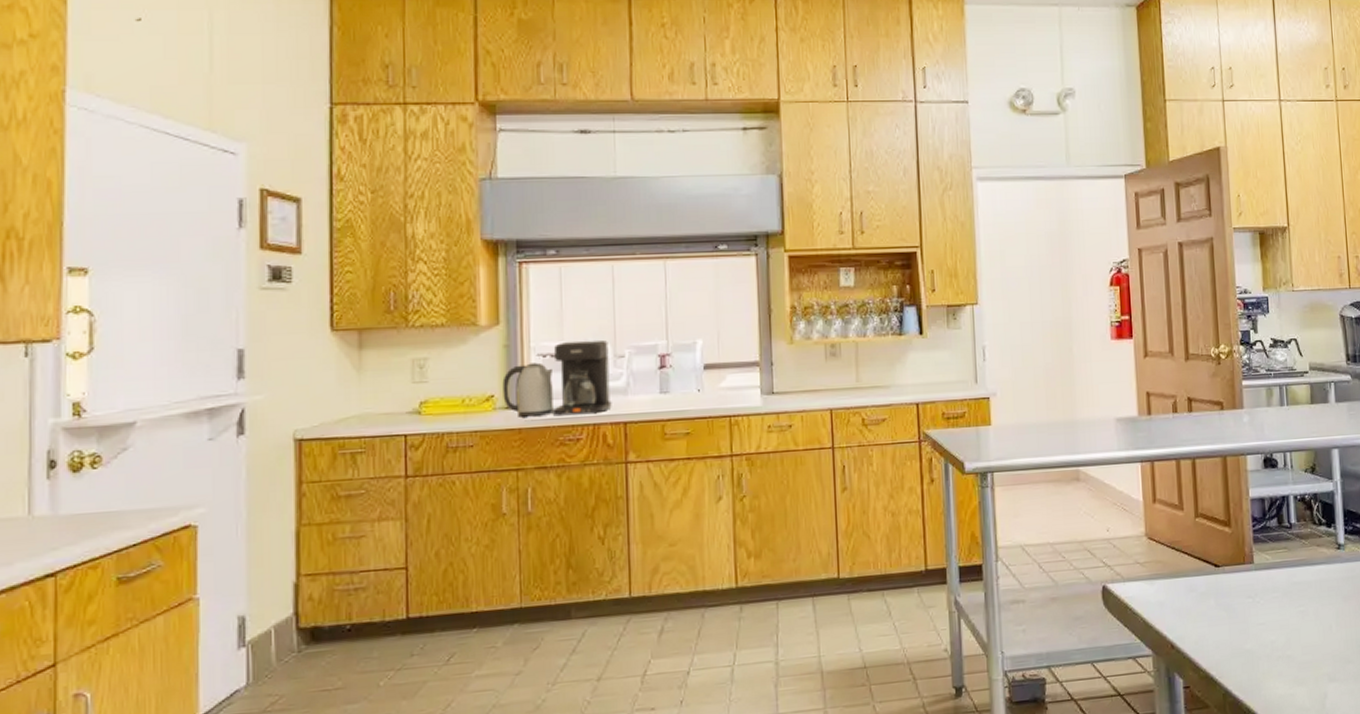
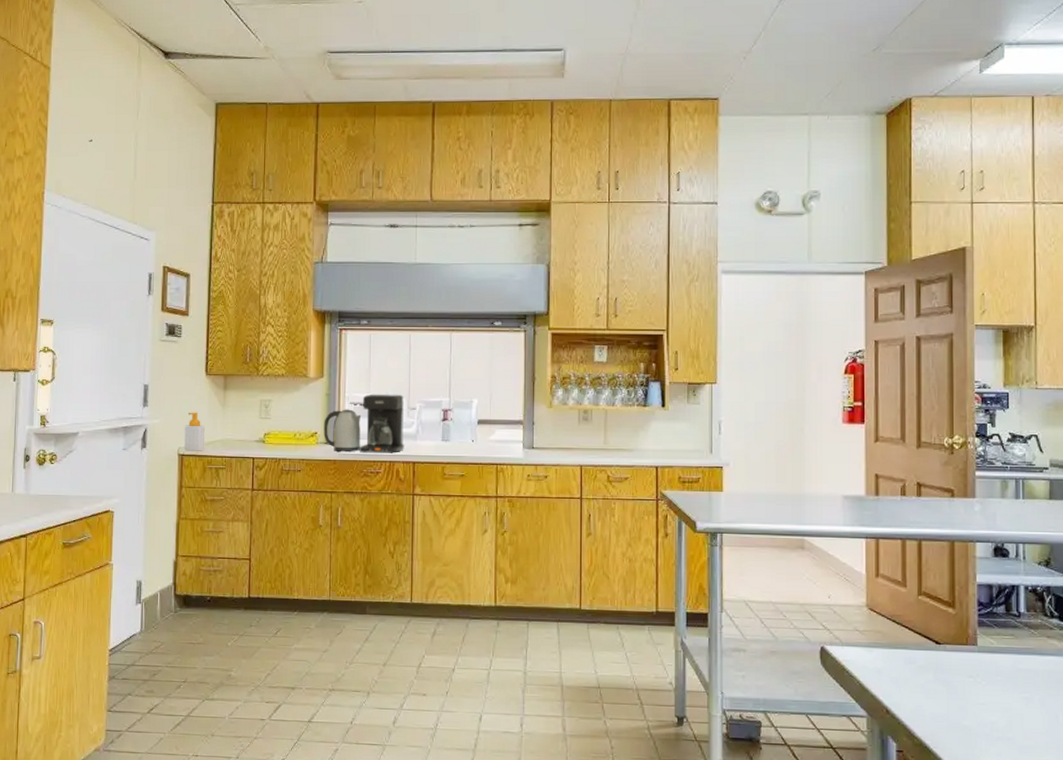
soap bottle: none [301,381,333,435] -> present [184,412,205,452]

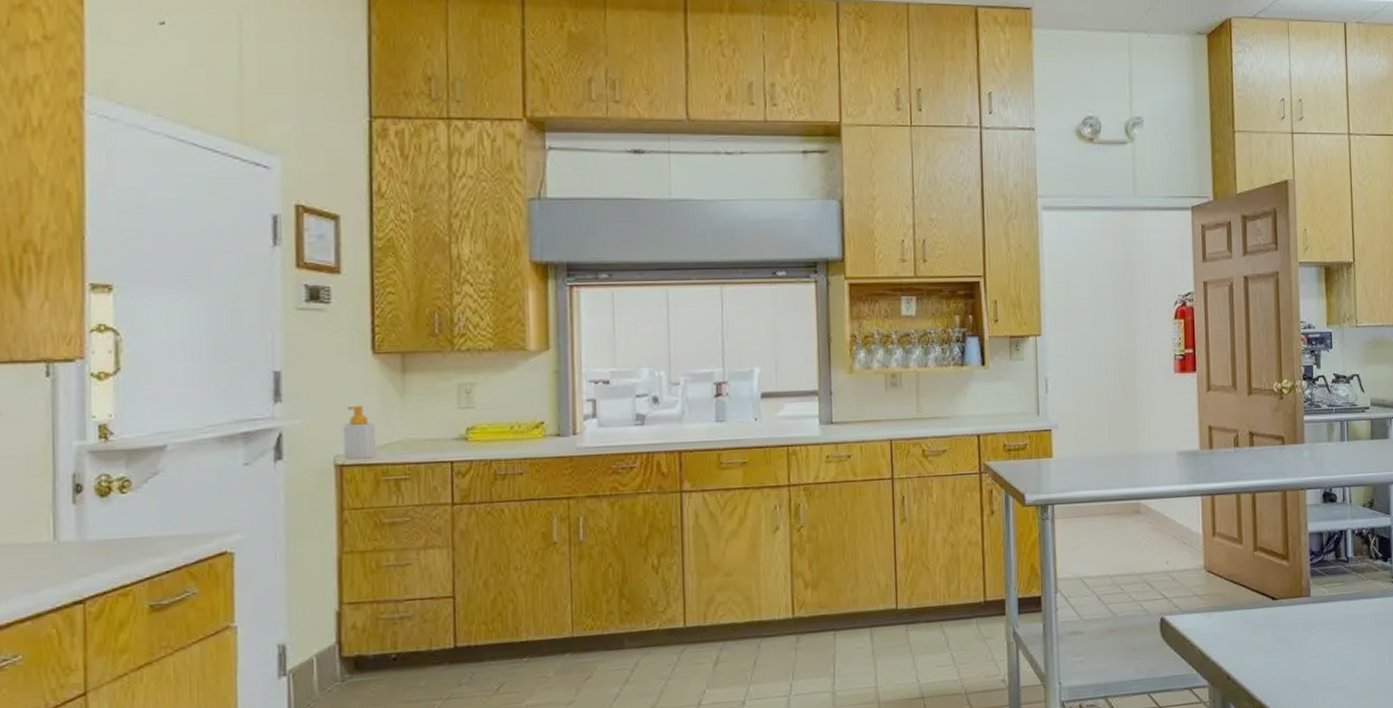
kettle: present [323,409,361,452] -> none [553,389,606,445]
coffee maker: present [359,394,404,453] -> none [604,366,666,444]

